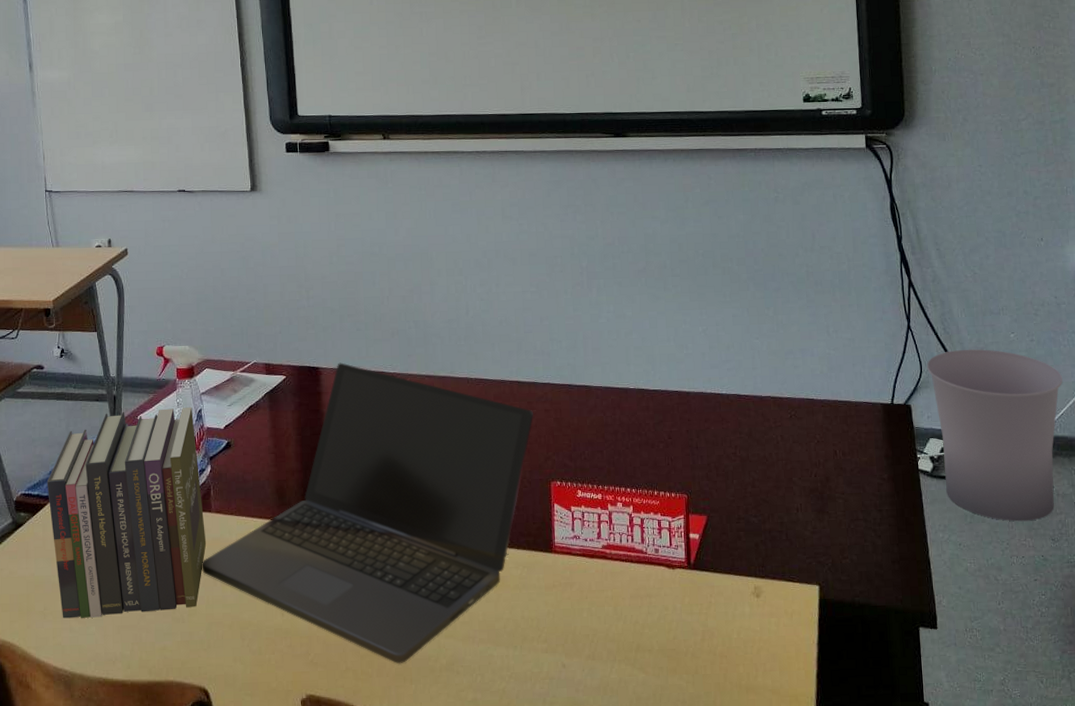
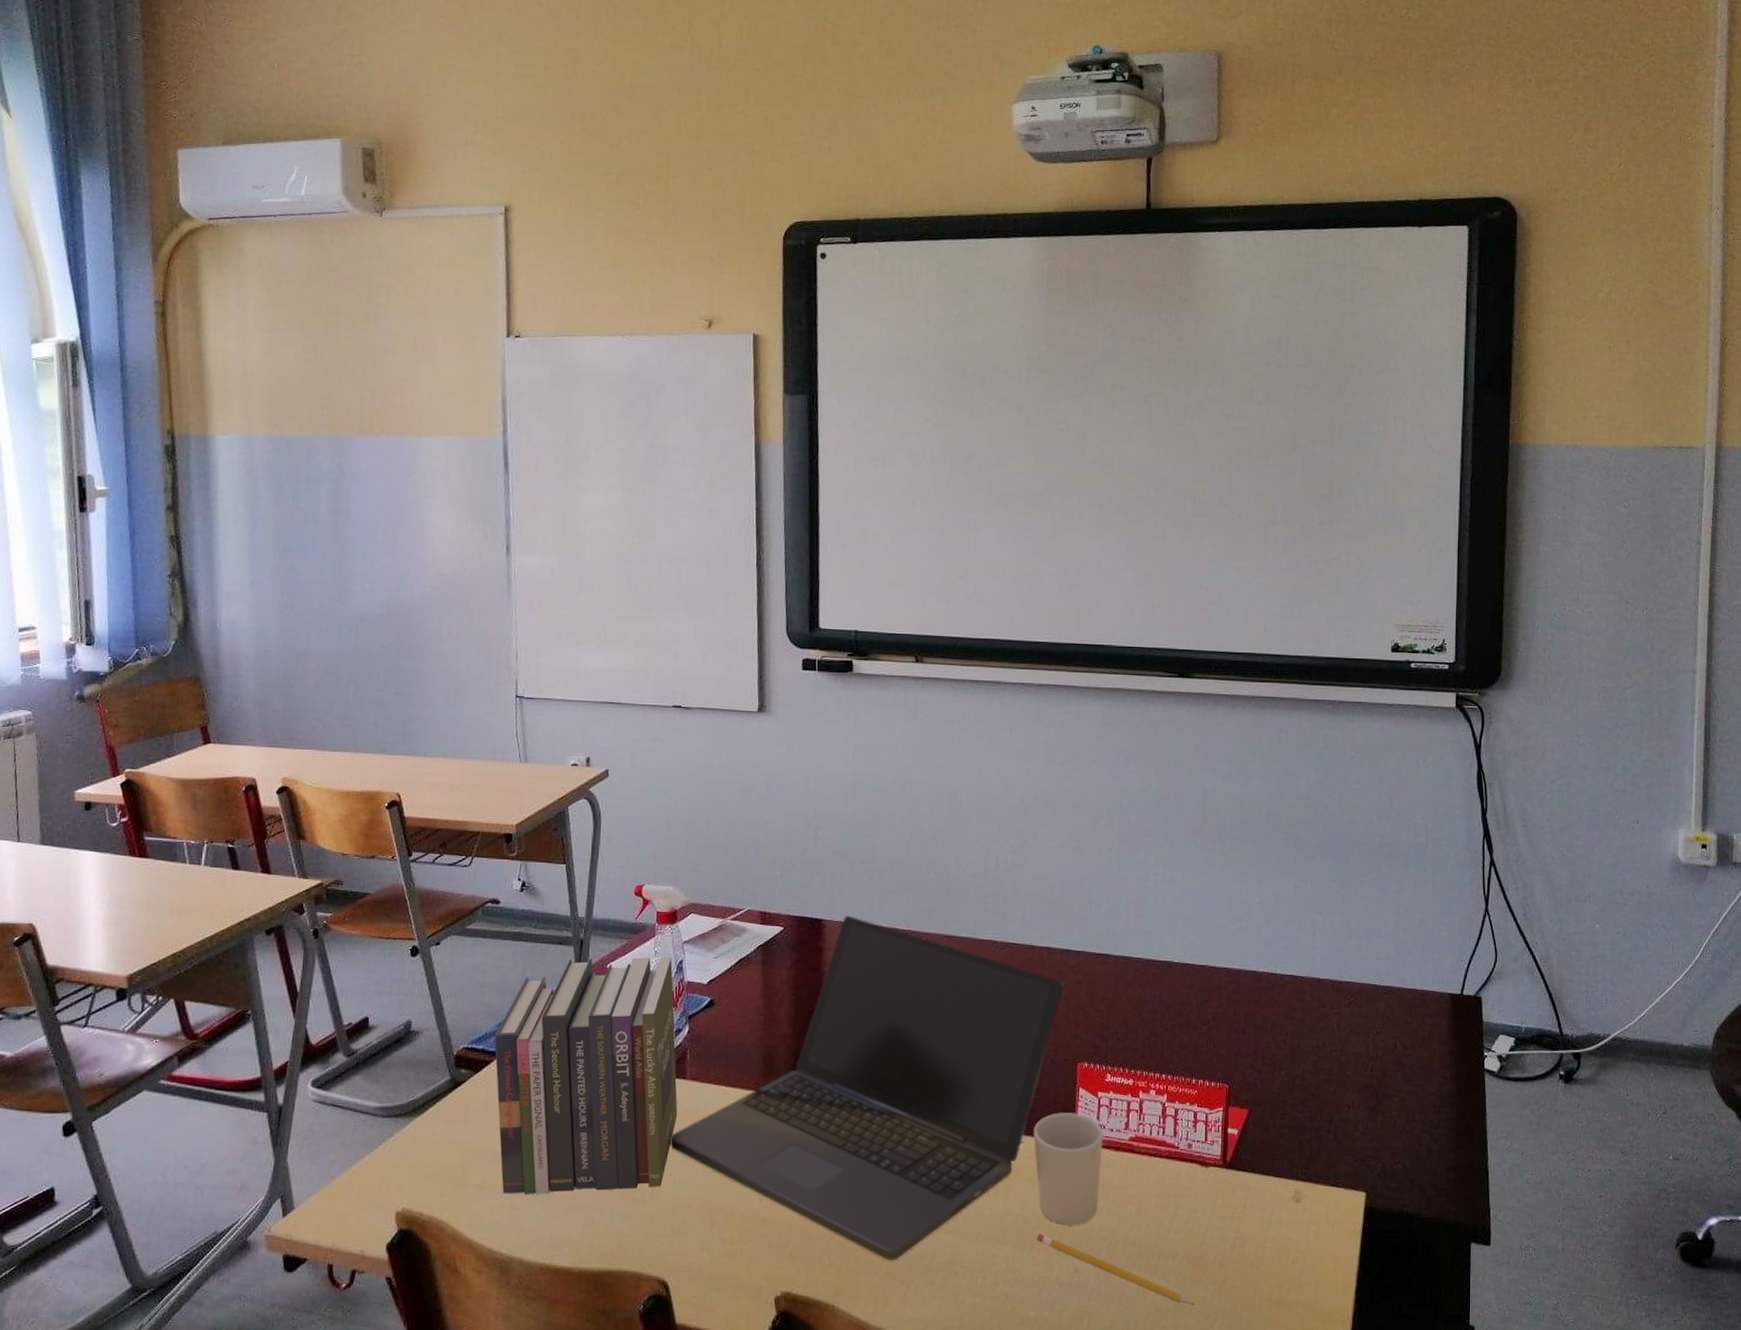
mug: none [517,526,579,626] -> present [1034,1113,1103,1225]
pencil: none [527,634,672,693] -> present [1037,1233,1195,1305]
waste bin: present [927,349,1063,522] -> none [1503,938,1647,1131]

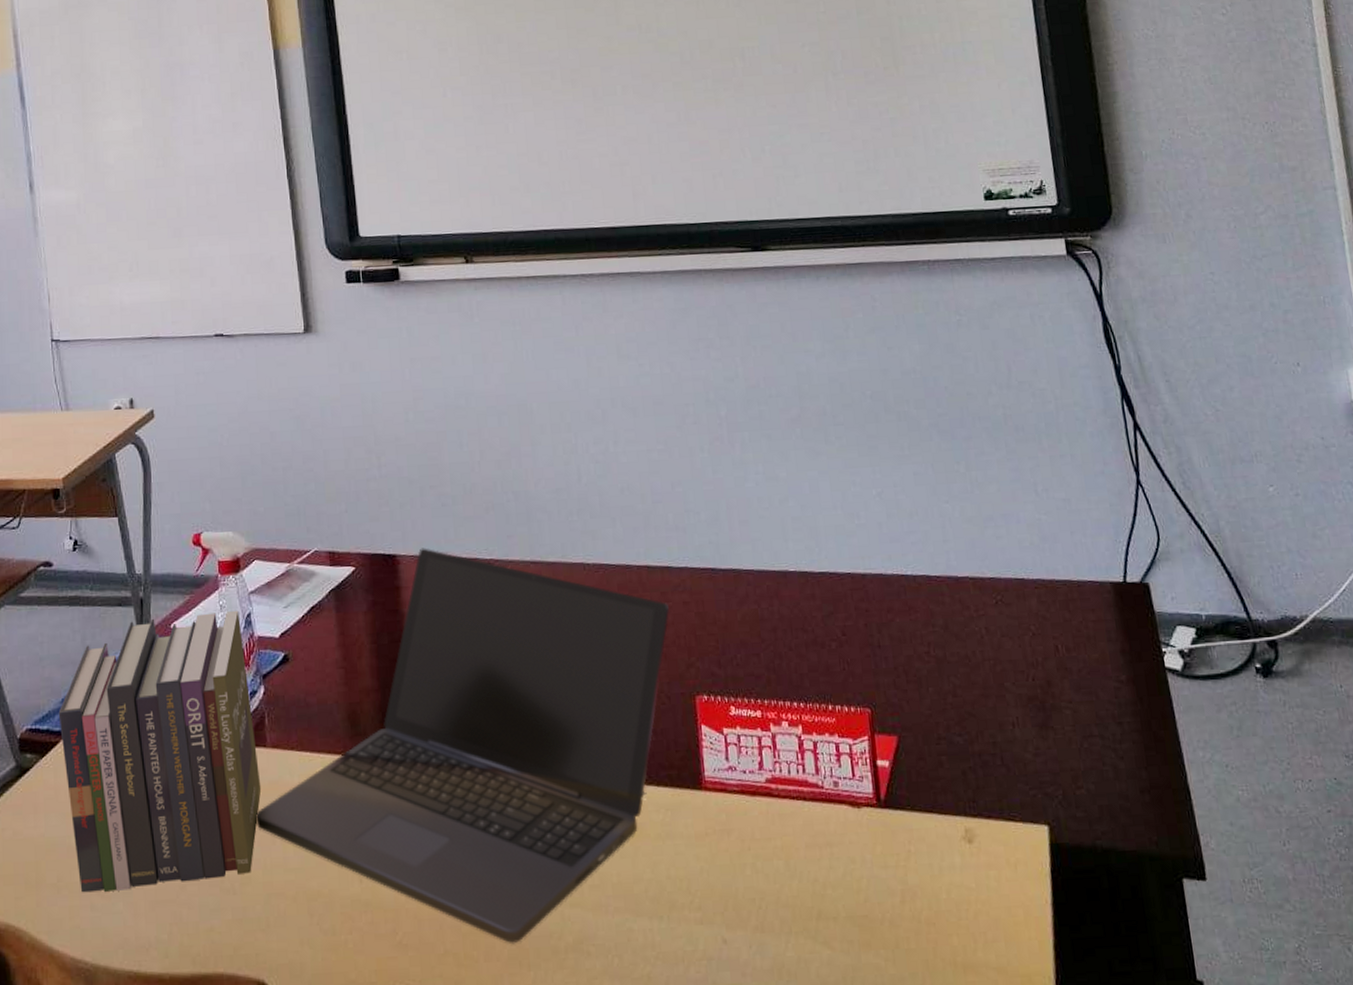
mug: present [1034,1113,1103,1225] -> none [656,754,740,888]
pencil: present [1037,1233,1195,1305] -> none [675,900,868,976]

